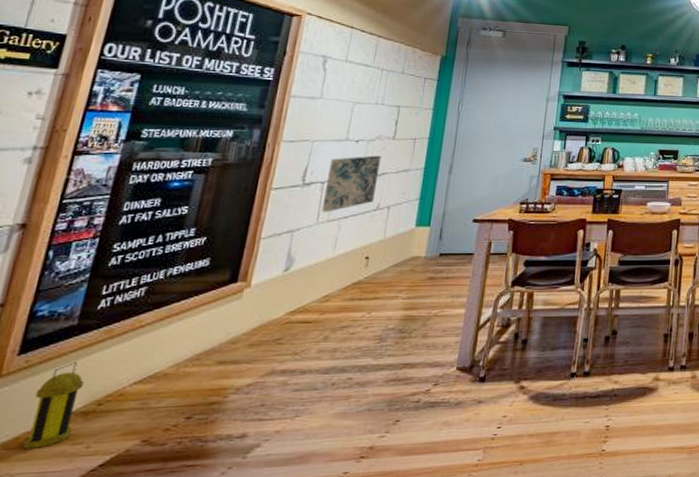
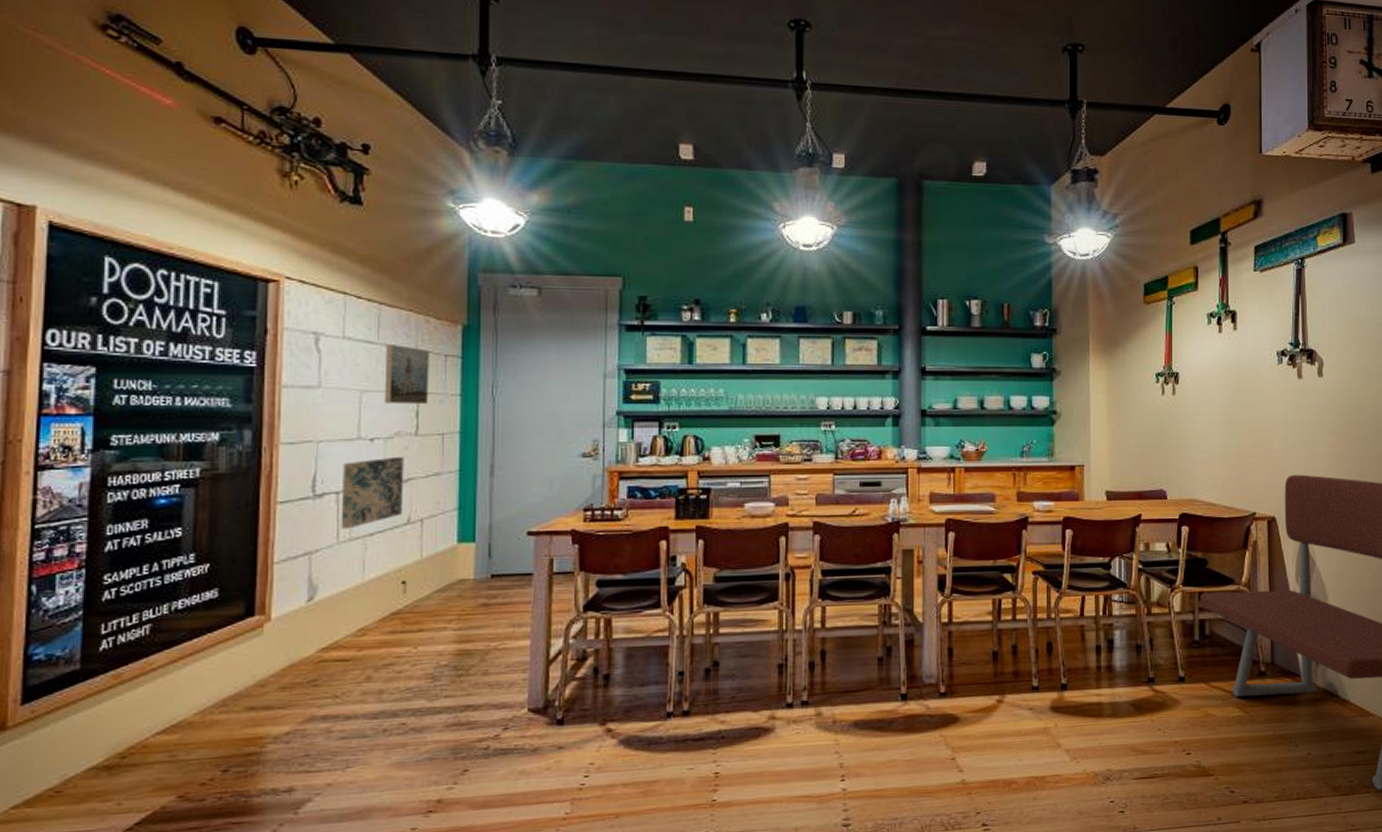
lantern: present [22,362,84,449] -> none [47,711,101,807]
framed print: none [371,68,413,116] -> present [384,345,429,405]

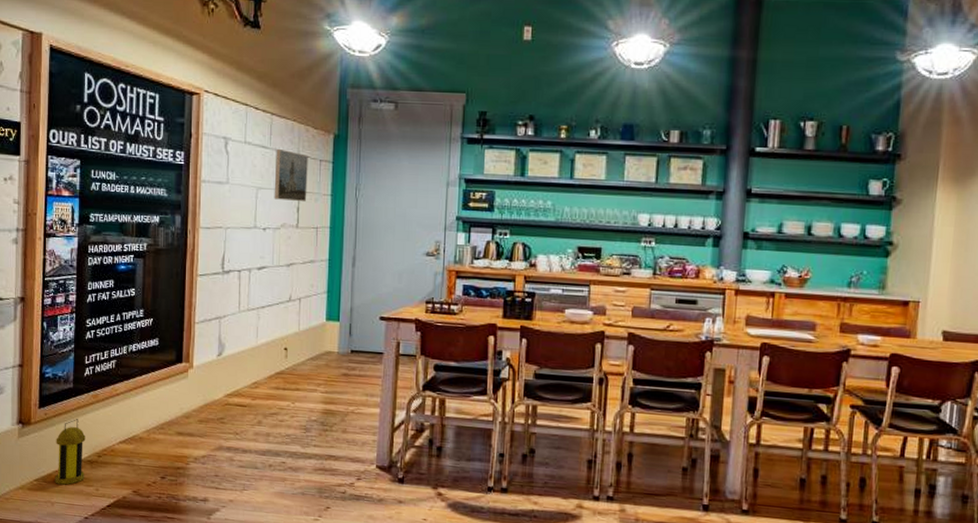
lantern: none [47,711,101,807] -> present [55,419,86,485]
wall art: present [340,456,404,529] -> none [241,244,288,301]

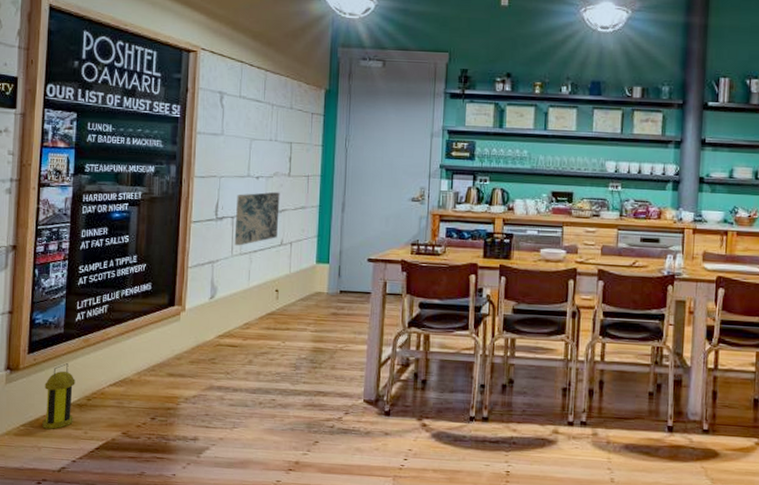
wall art: none [241,244,288,301] -> present [234,192,280,246]
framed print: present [274,149,308,202] -> none [267,103,301,152]

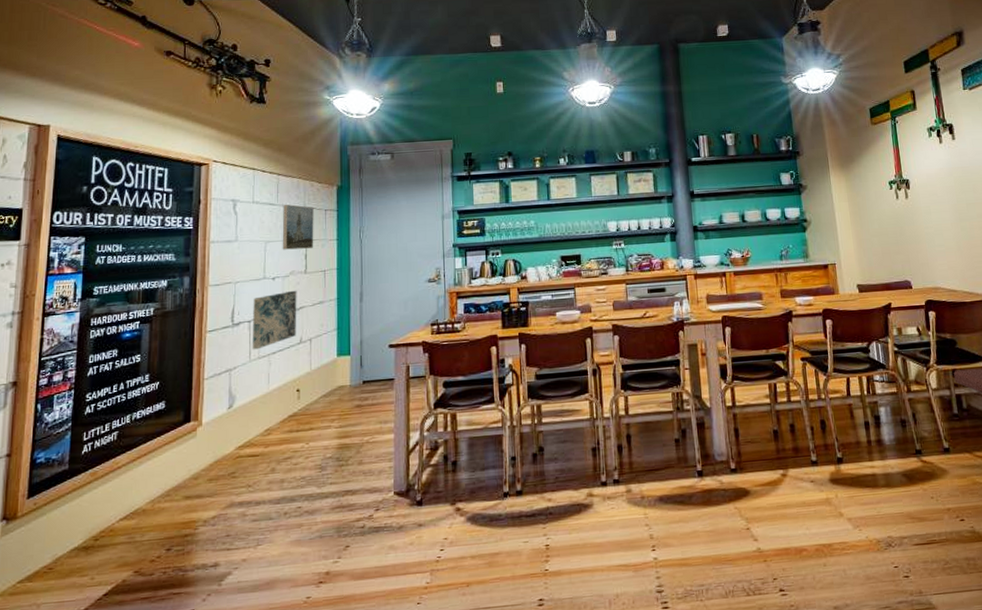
lantern: present [42,363,75,429] -> none [42,502,81,582]
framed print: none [267,103,301,152] -> present [282,204,314,250]

